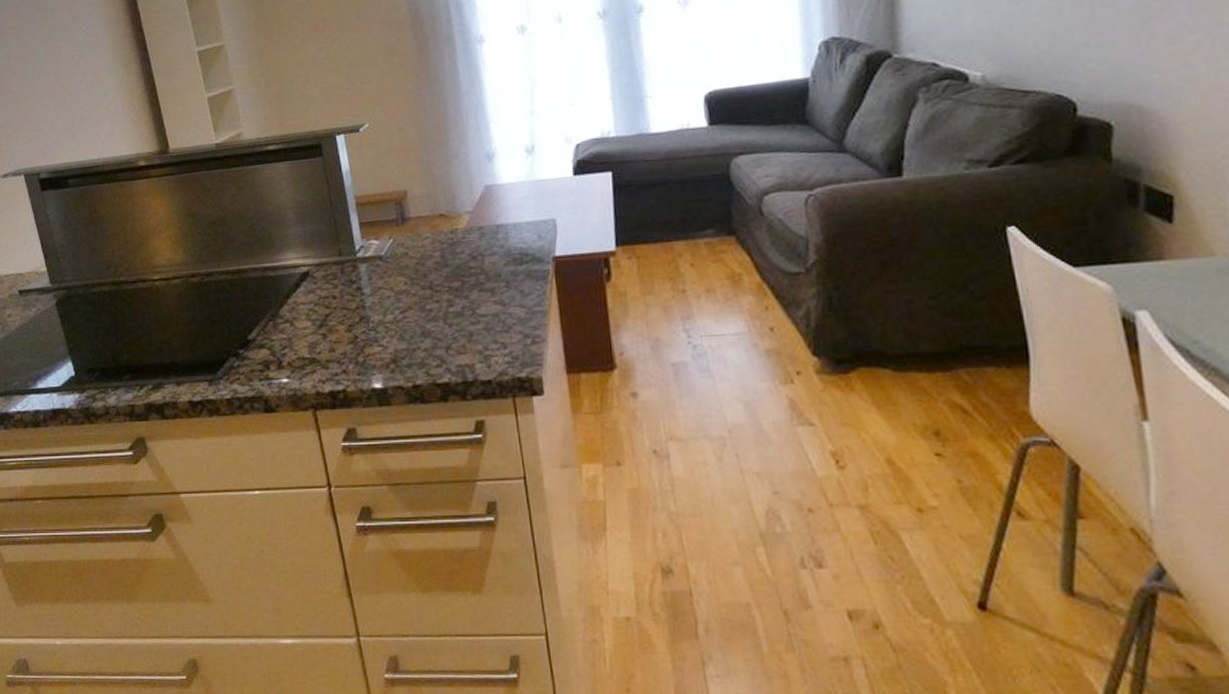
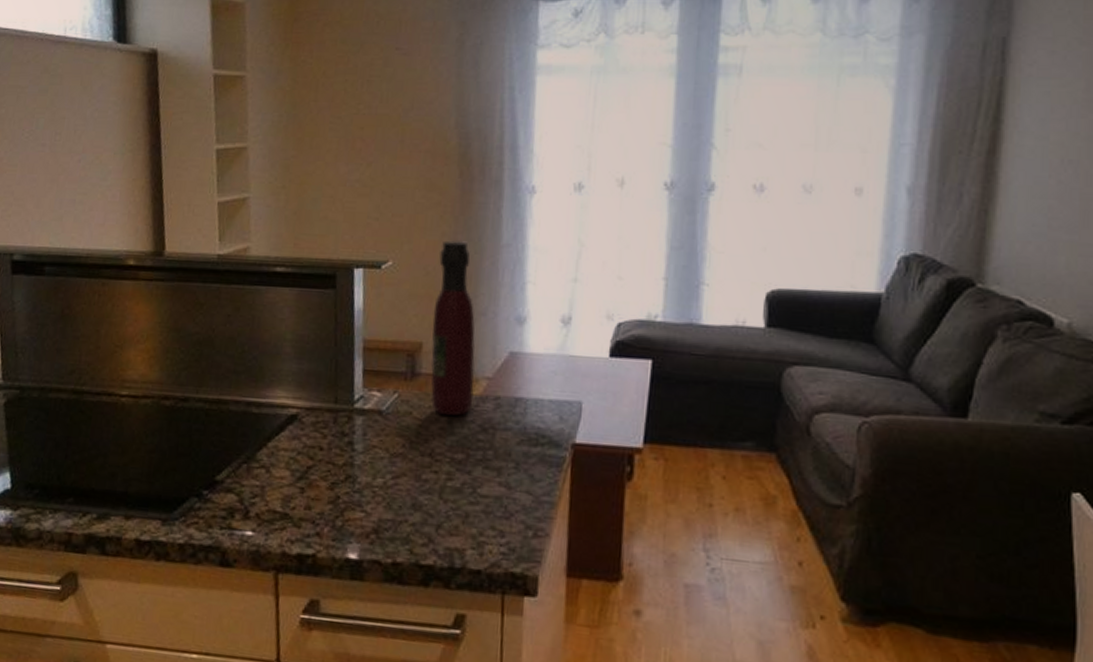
wine bottle: none [409,94,460,252] -> present [431,239,475,417]

